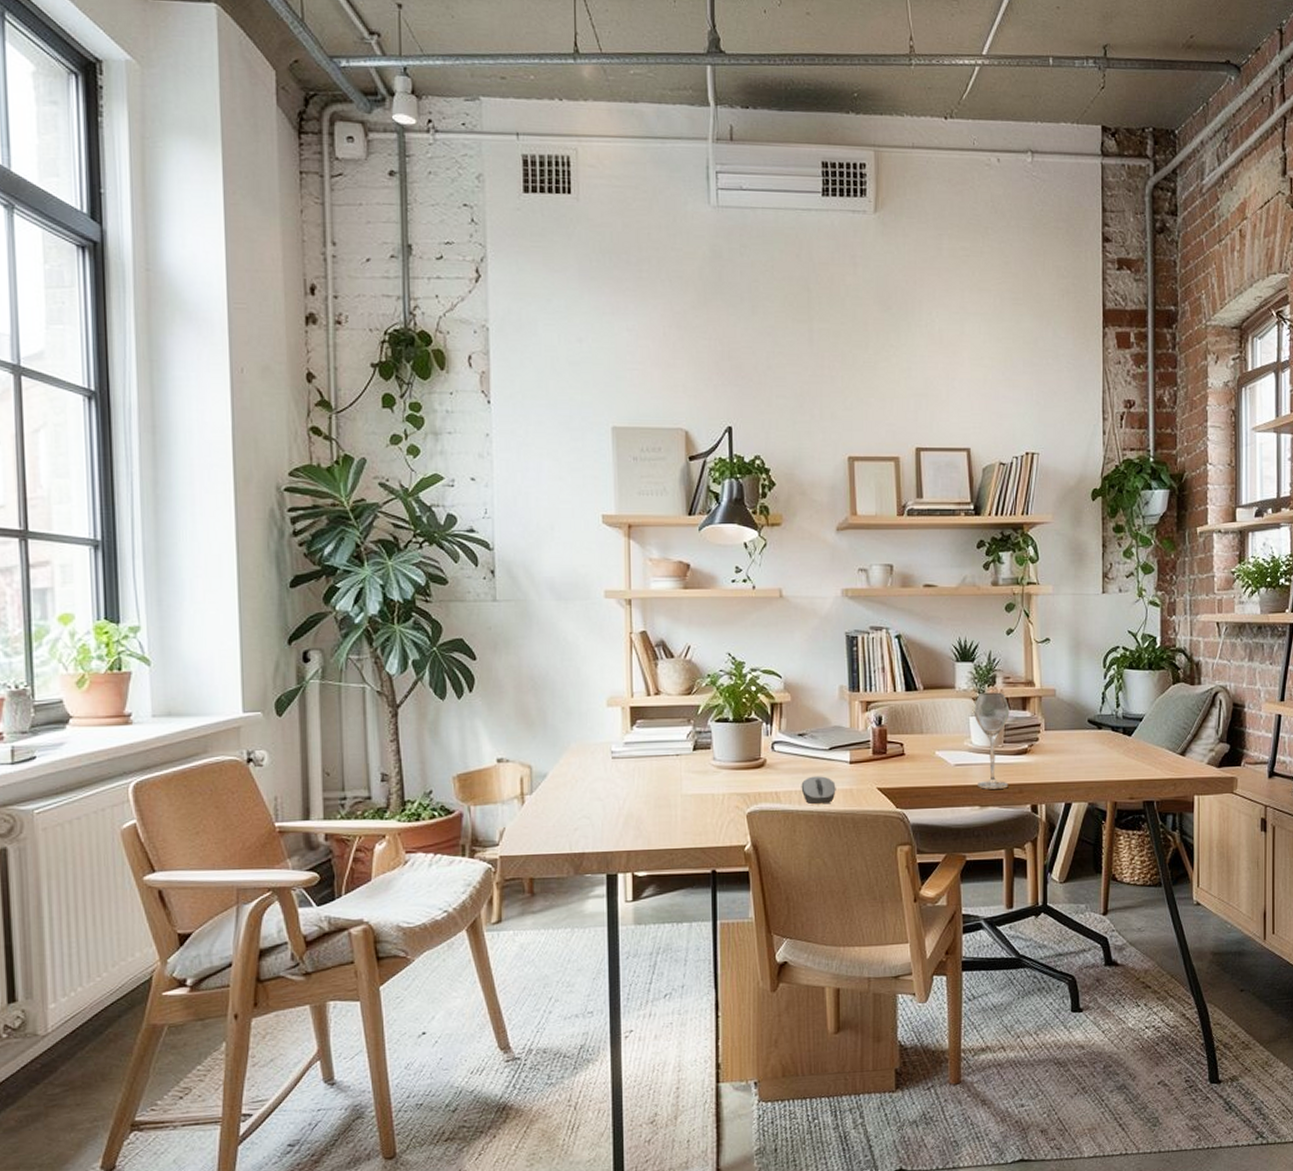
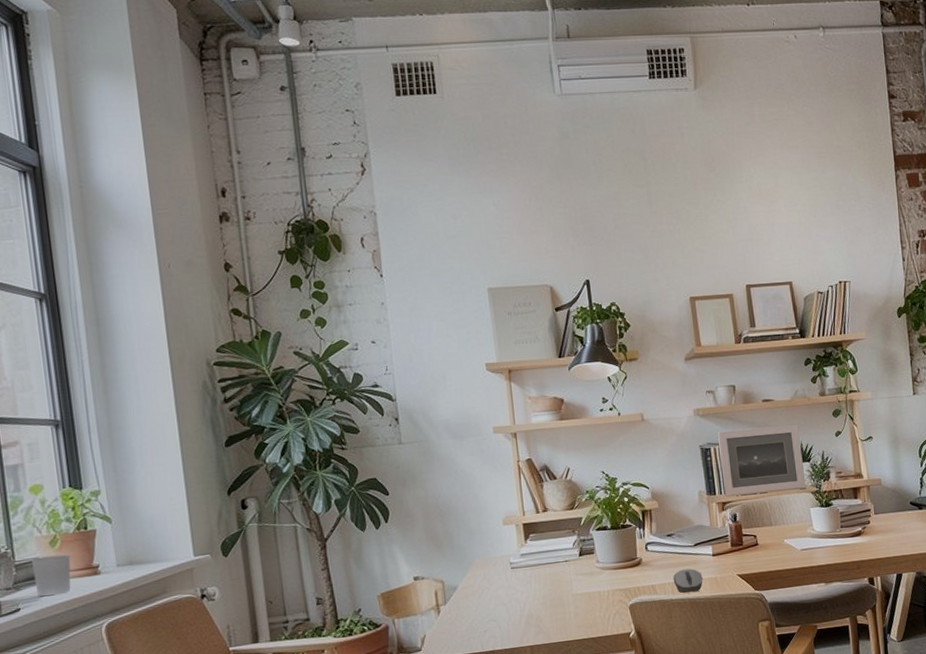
candle holder: none [54,698,99,745] -> present [32,554,71,597]
picture frame: none [867,616,967,696] -> present [717,424,806,498]
wineglass: present [973,692,1010,789] -> none [813,485,848,568]

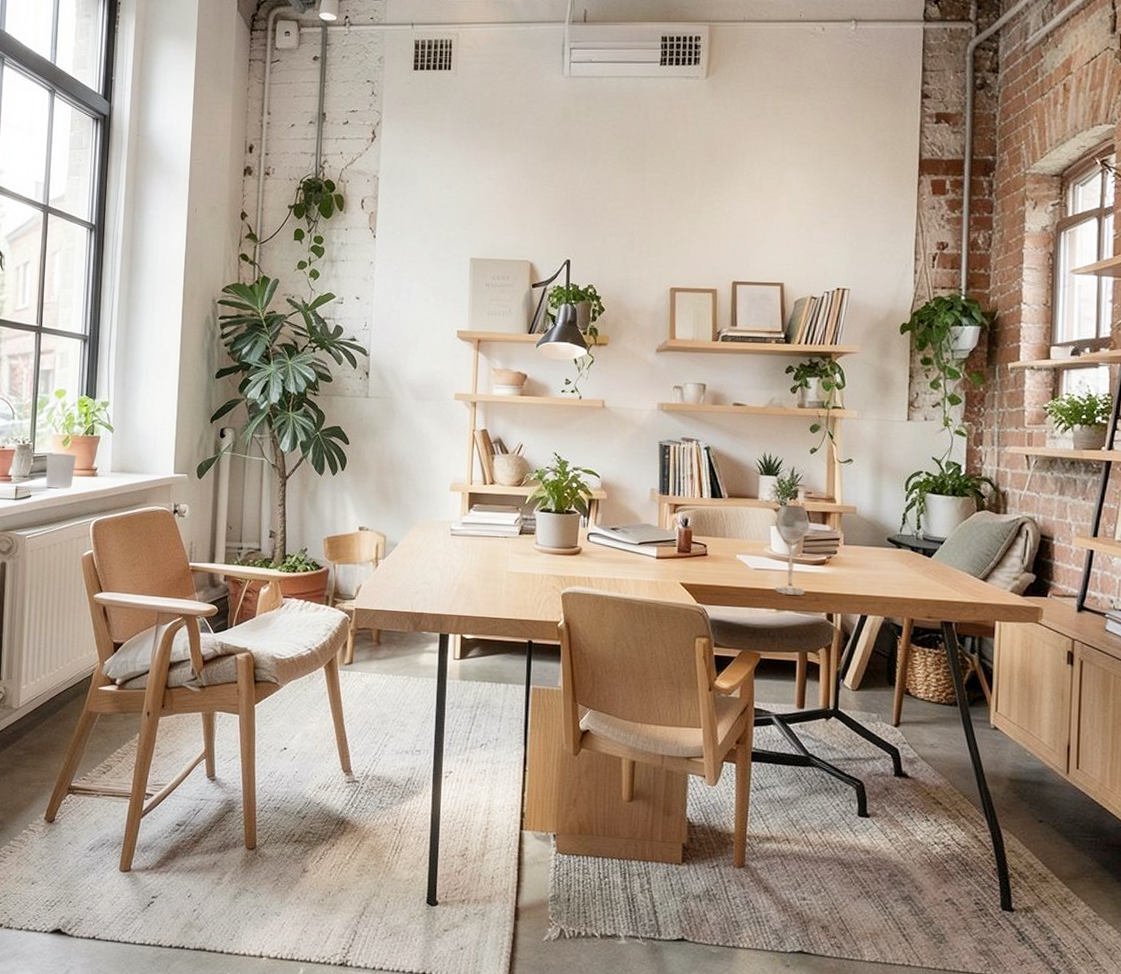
computer mouse: present [673,568,703,594] -> none [611,567,643,593]
picture frame: present [717,424,806,498] -> none [678,429,770,505]
wineglass: none [813,485,848,568] -> present [774,504,810,595]

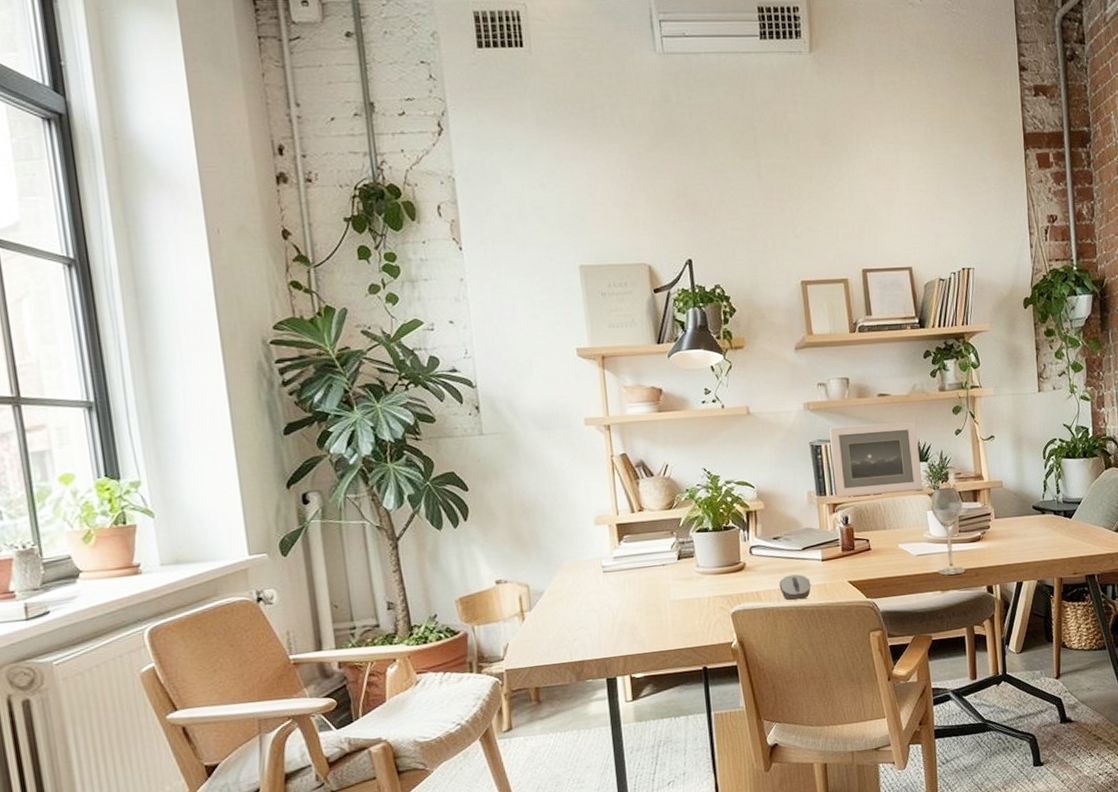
candle holder: present [45,453,76,489] -> none [62,551,108,599]
computer mouse: none [611,567,643,593] -> present [779,574,811,601]
picture frame: none [678,429,770,505] -> present [828,421,923,499]

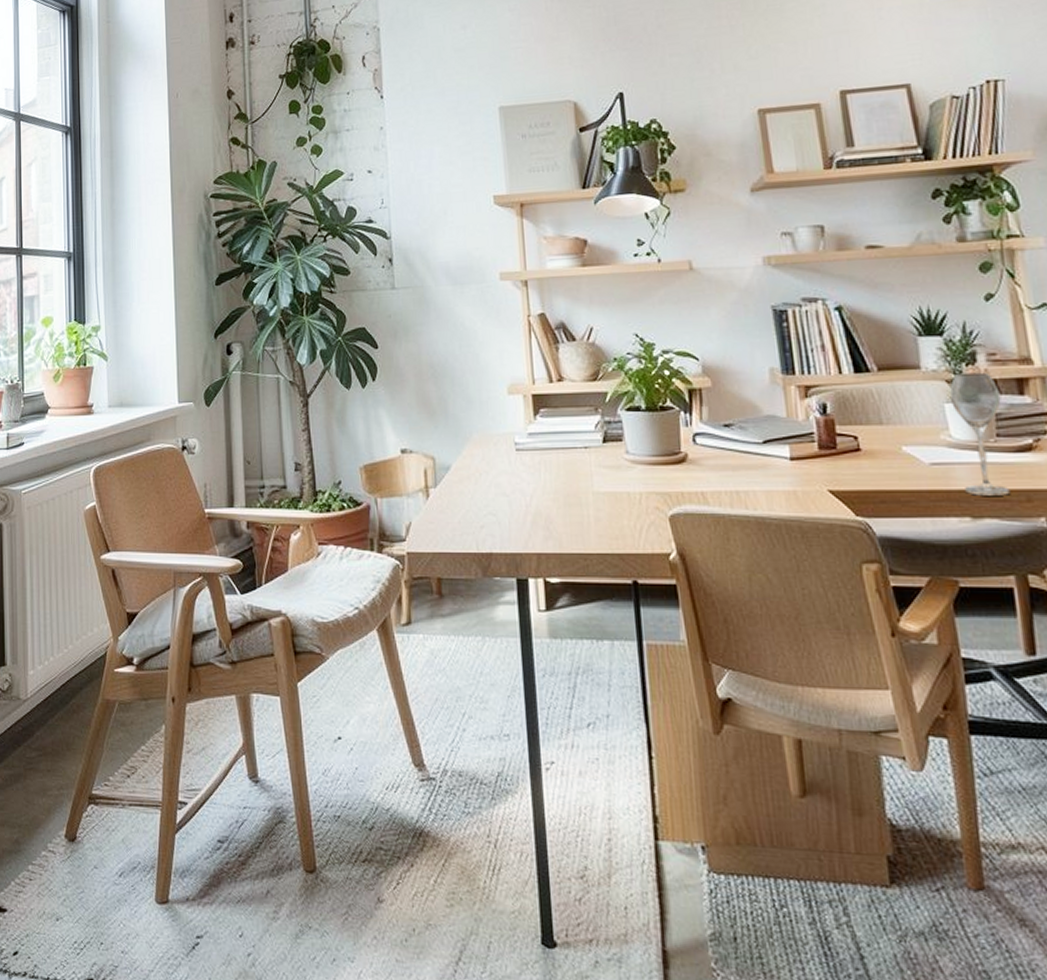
computer mouse: present [779,574,811,601] -> none [731,474,776,509]
picture frame: present [828,421,923,499] -> none [797,281,937,380]

